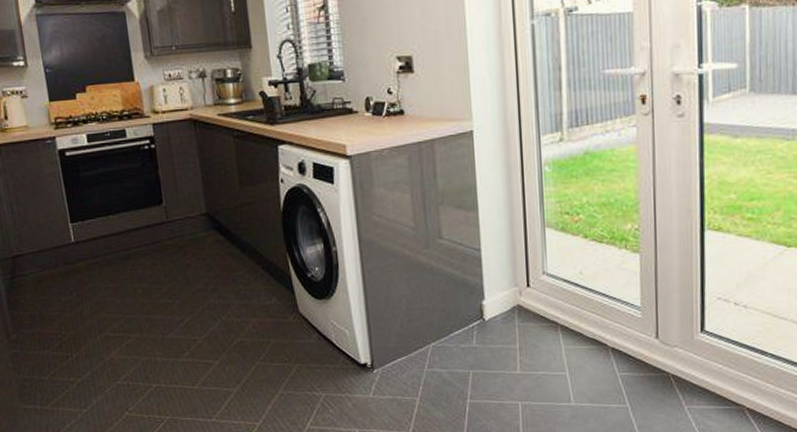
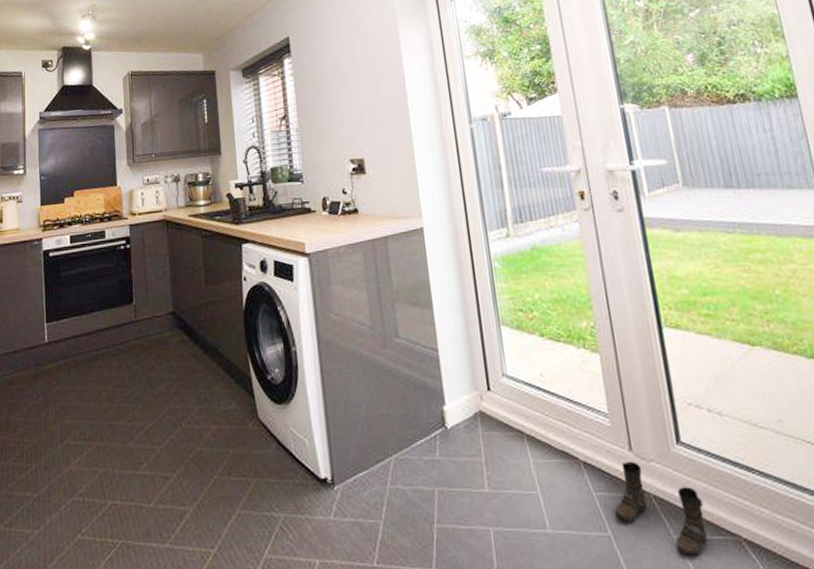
boots: none [634,348,716,423] -> present [614,462,708,558]

